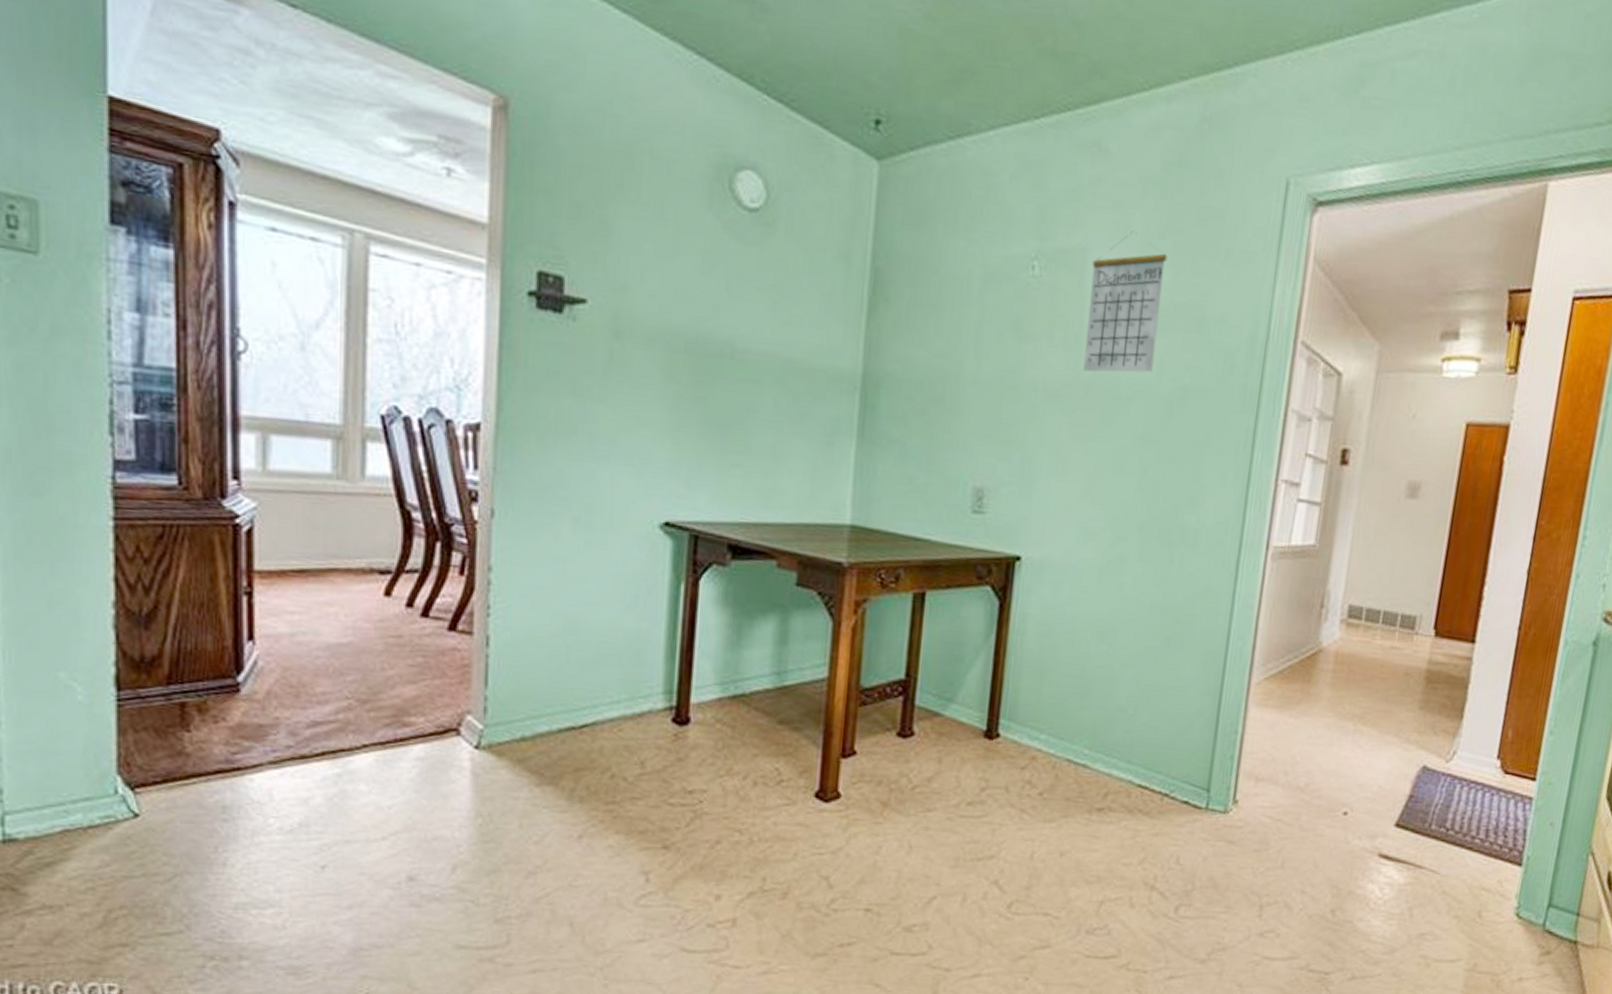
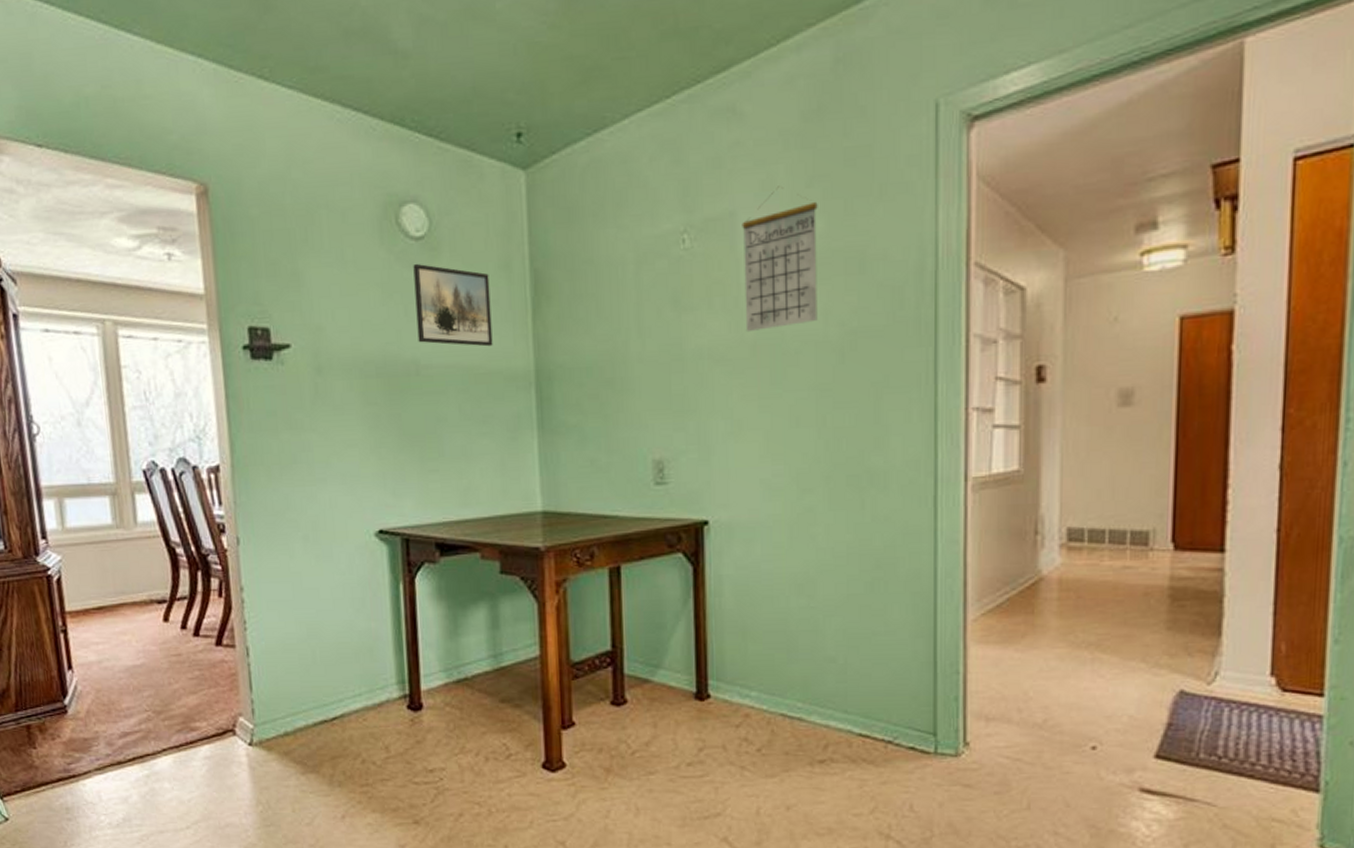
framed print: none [737,236,826,341] -> present [413,263,493,347]

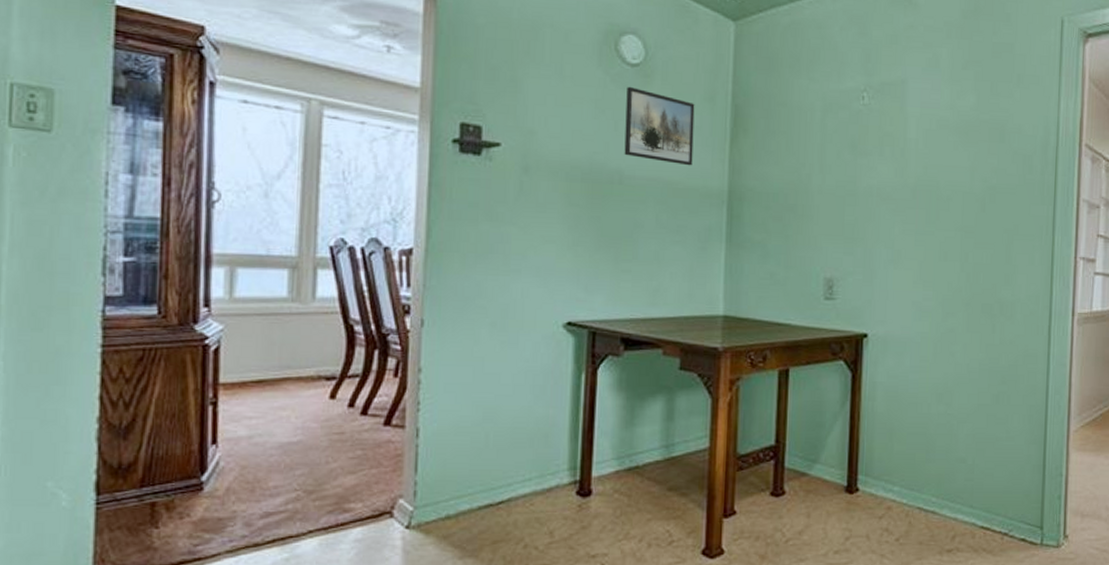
calendar: present [742,186,818,333] -> none [908,65,971,179]

